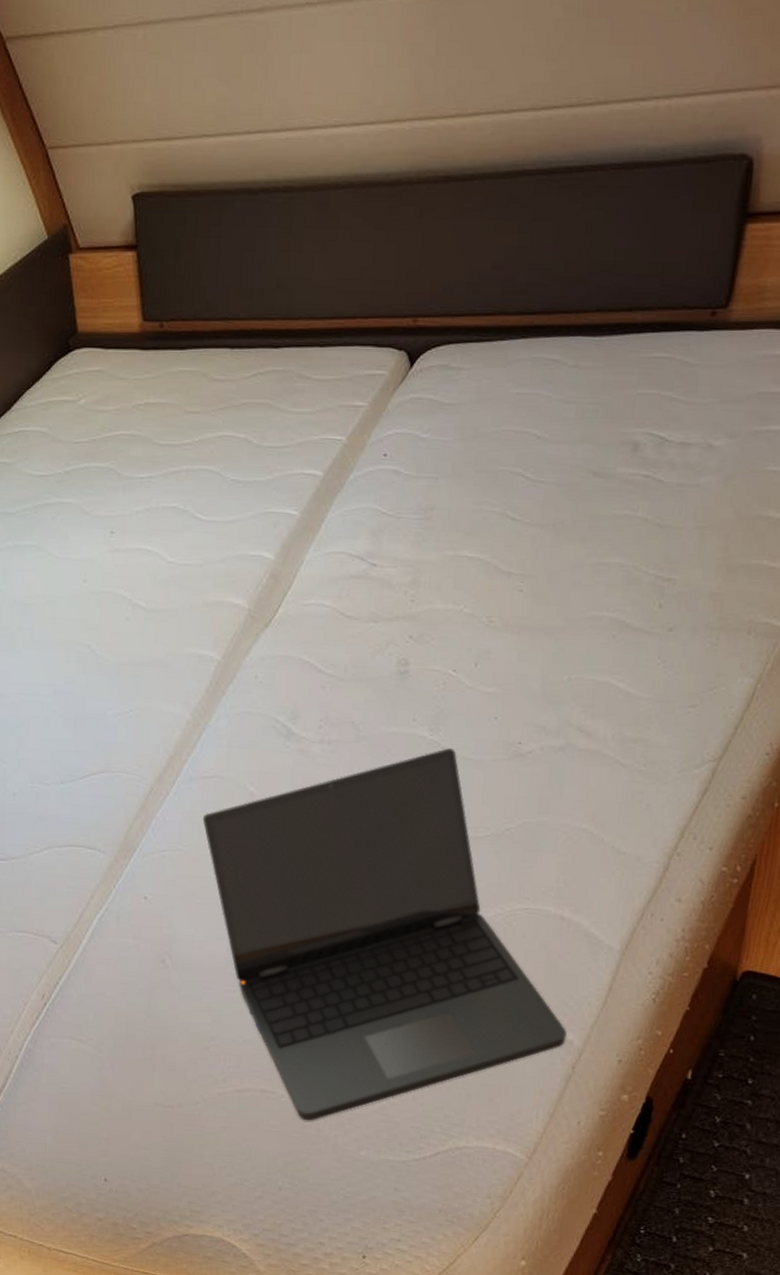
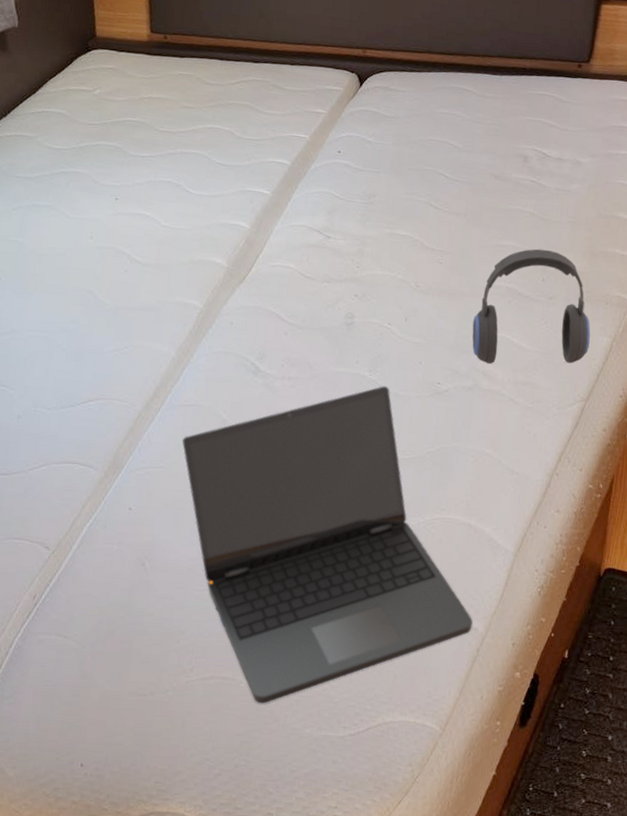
headphones: none [563,565,726,716] -> present [472,248,591,364]

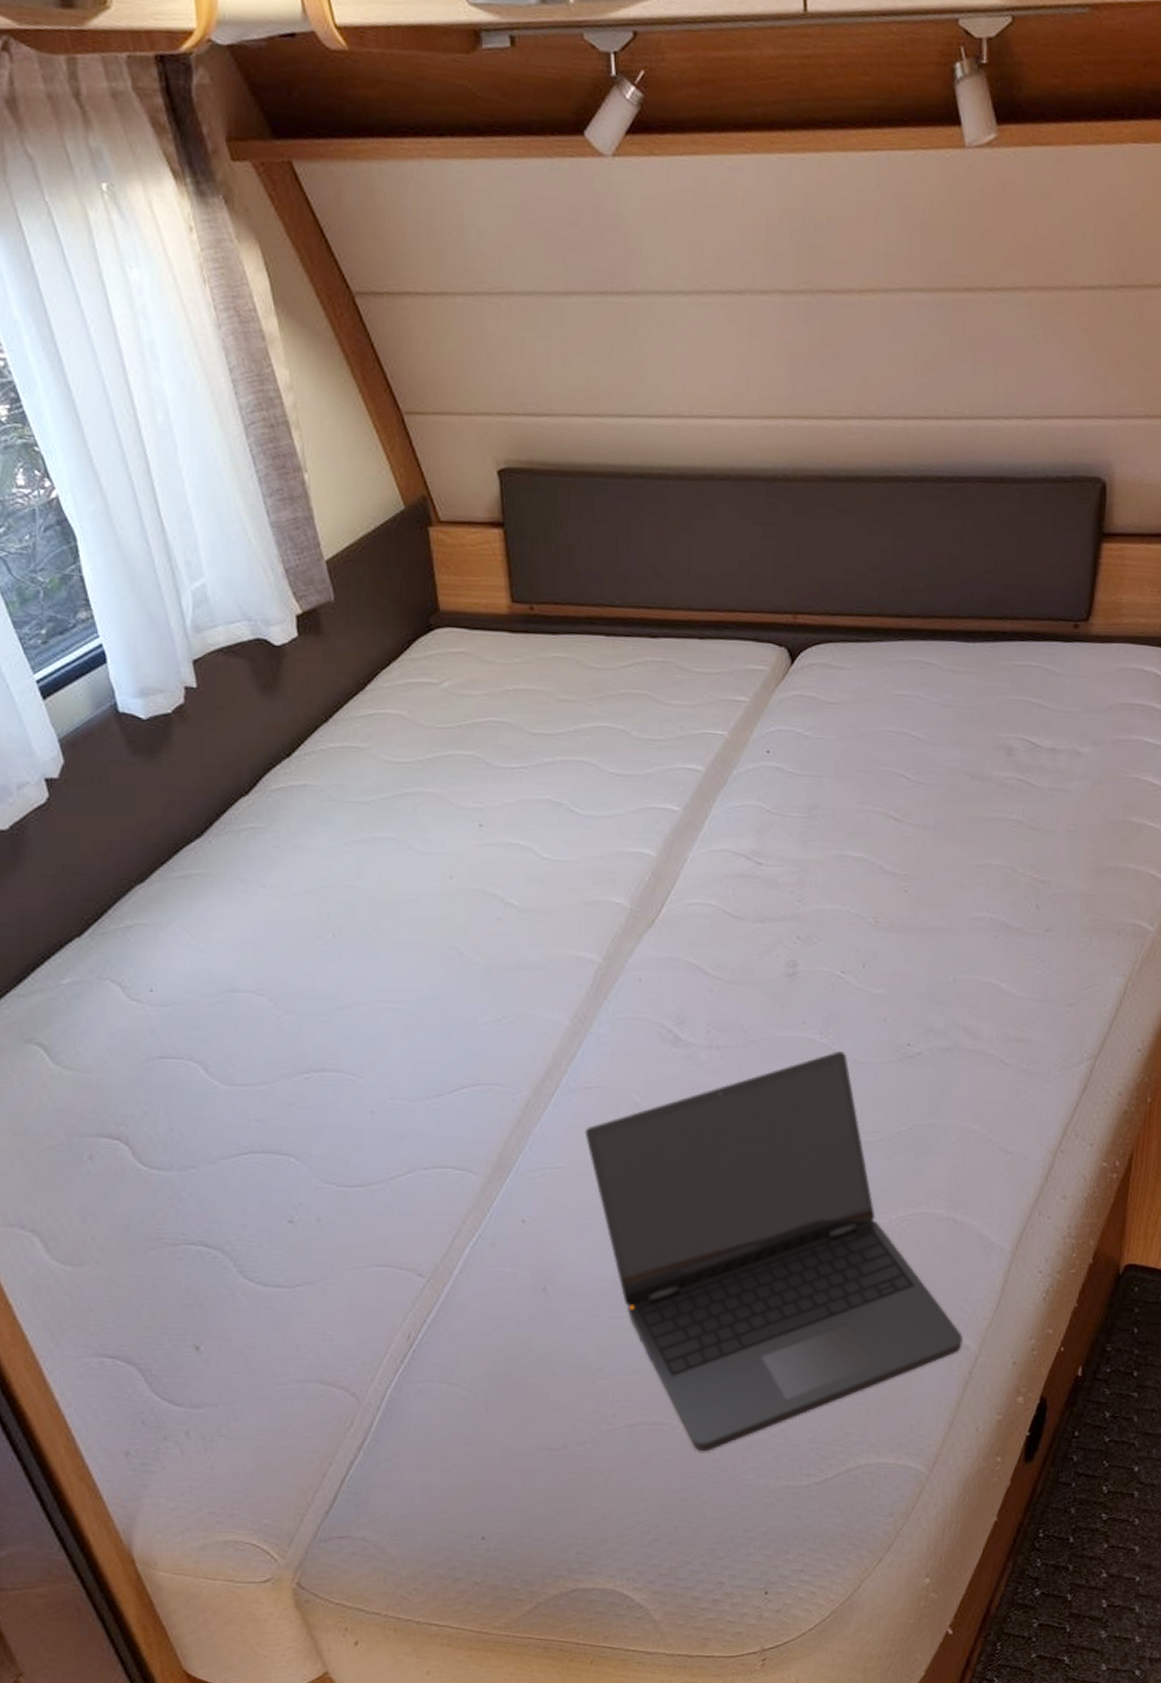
headphones: present [472,248,591,364] -> none [948,867,1099,1016]

